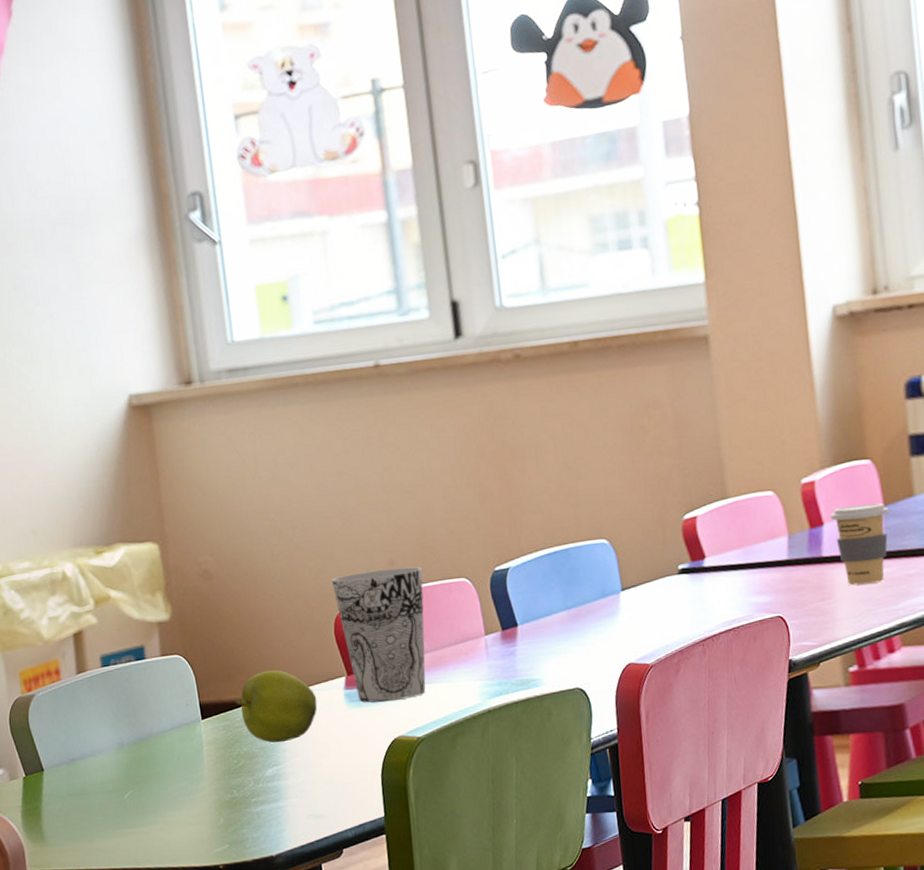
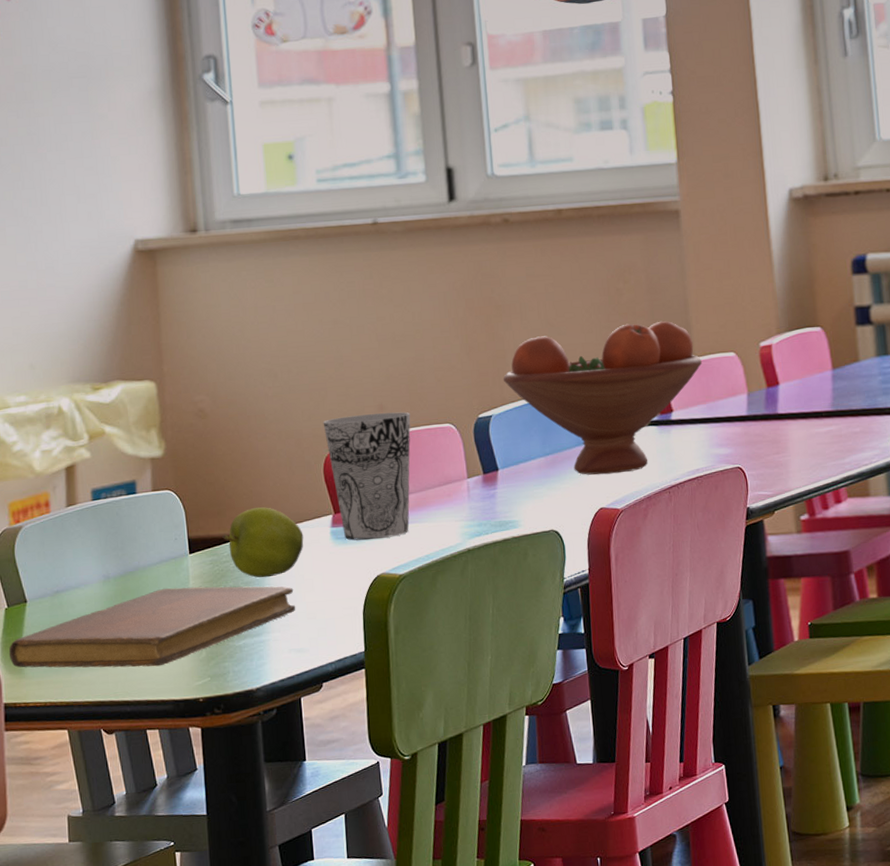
notebook: none [29,751,313,836] -> present [8,586,296,668]
fruit bowl: none [519,459,738,629] -> present [503,321,703,475]
coffee cup: present [830,503,889,586] -> none [785,367,837,441]

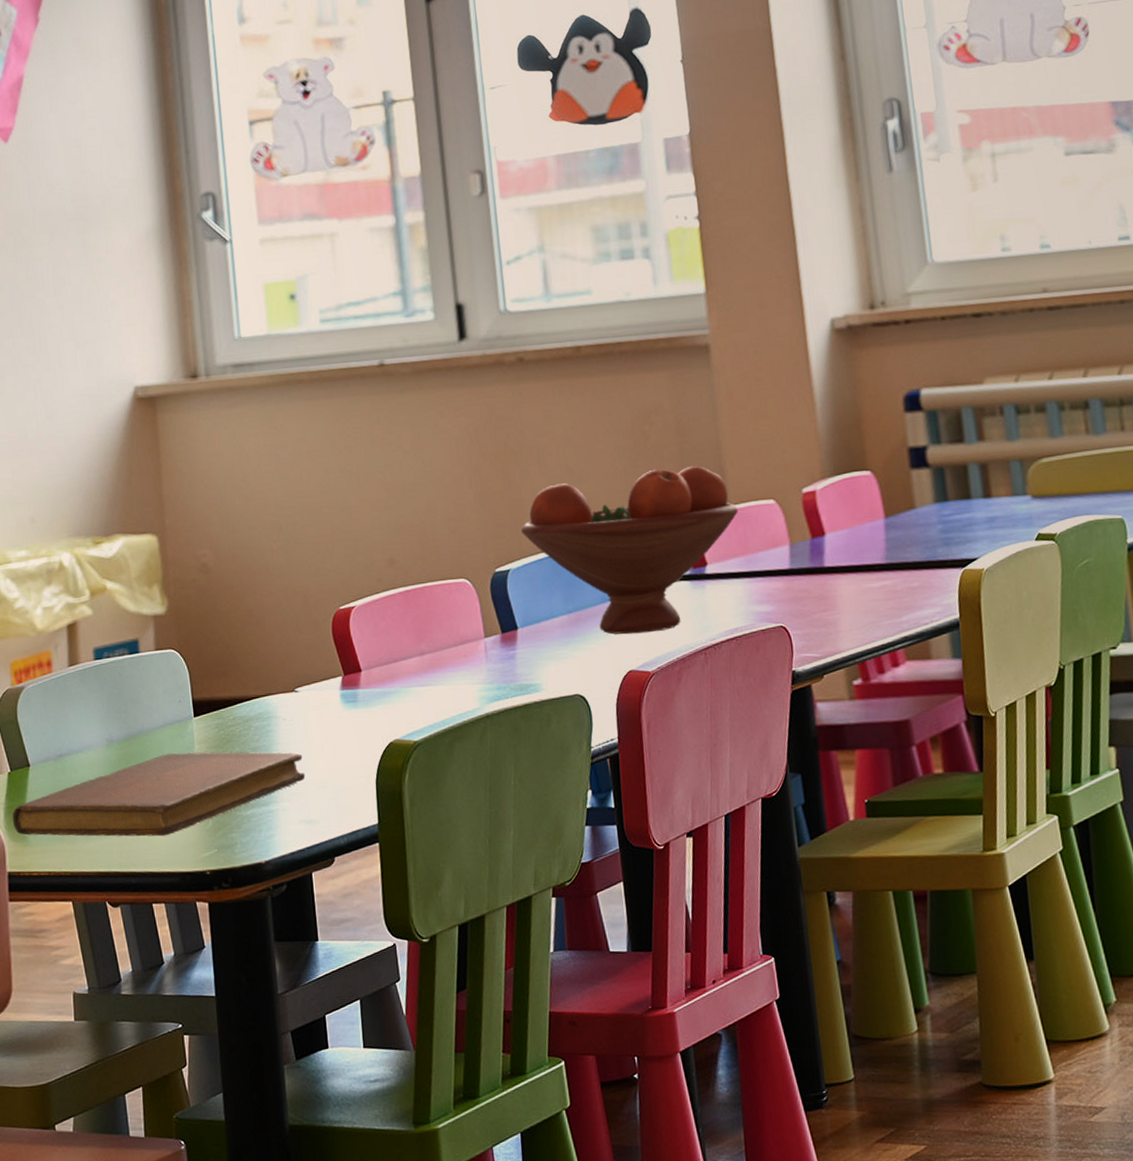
apple: present [222,507,304,578] -> none [228,668,313,744]
cup: present [323,412,411,541] -> none [330,566,424,704]

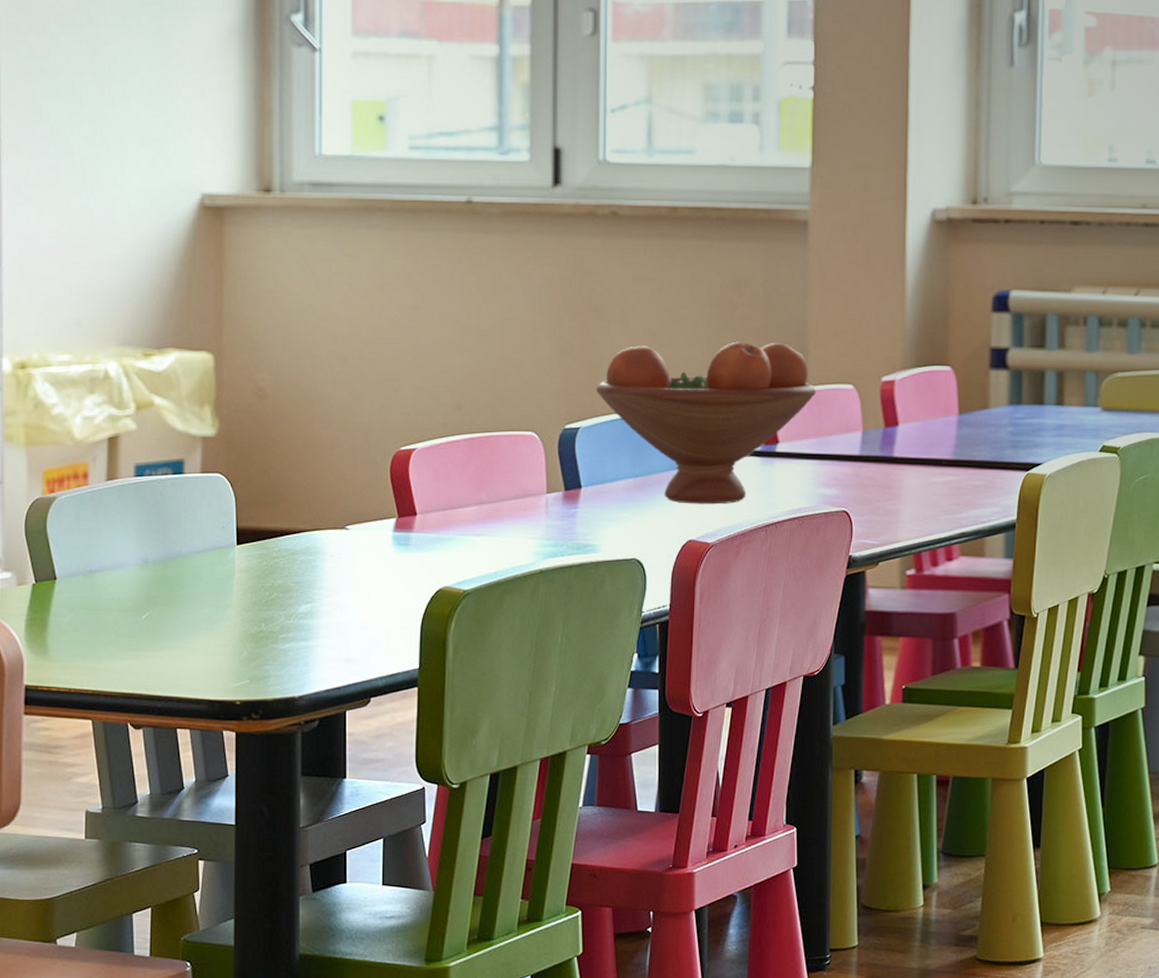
notebook: present [12,752,306,837] -> none [33,579,348,663]

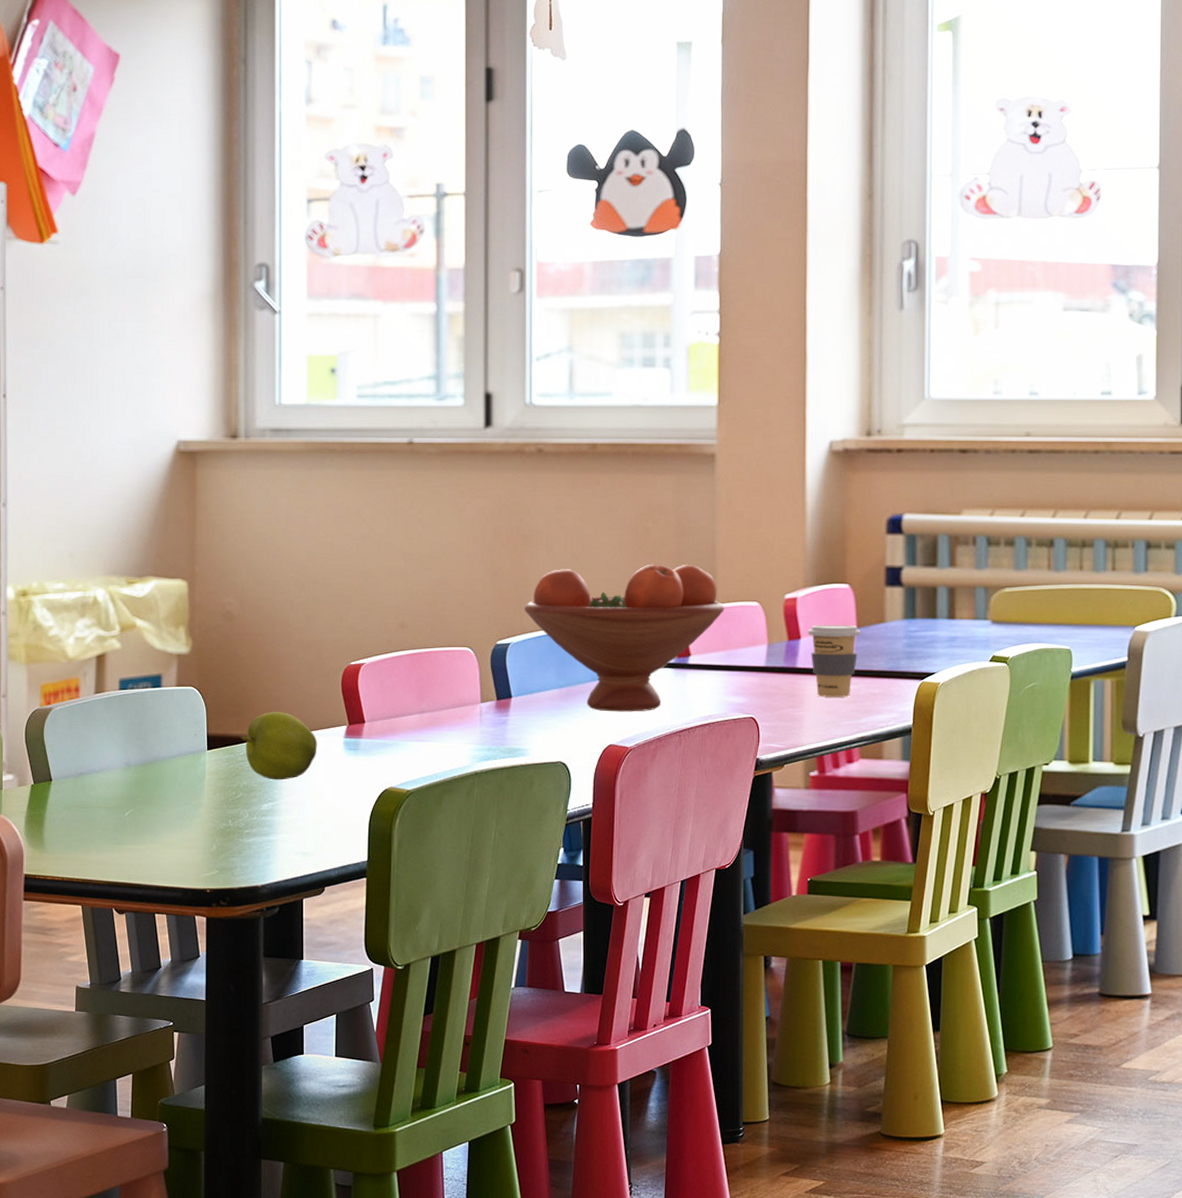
apple: none [274,502,363,579] -> present [240,712,317,780]
coffee cup: none [906,410,963,490] -> present [807,624,861,697]

